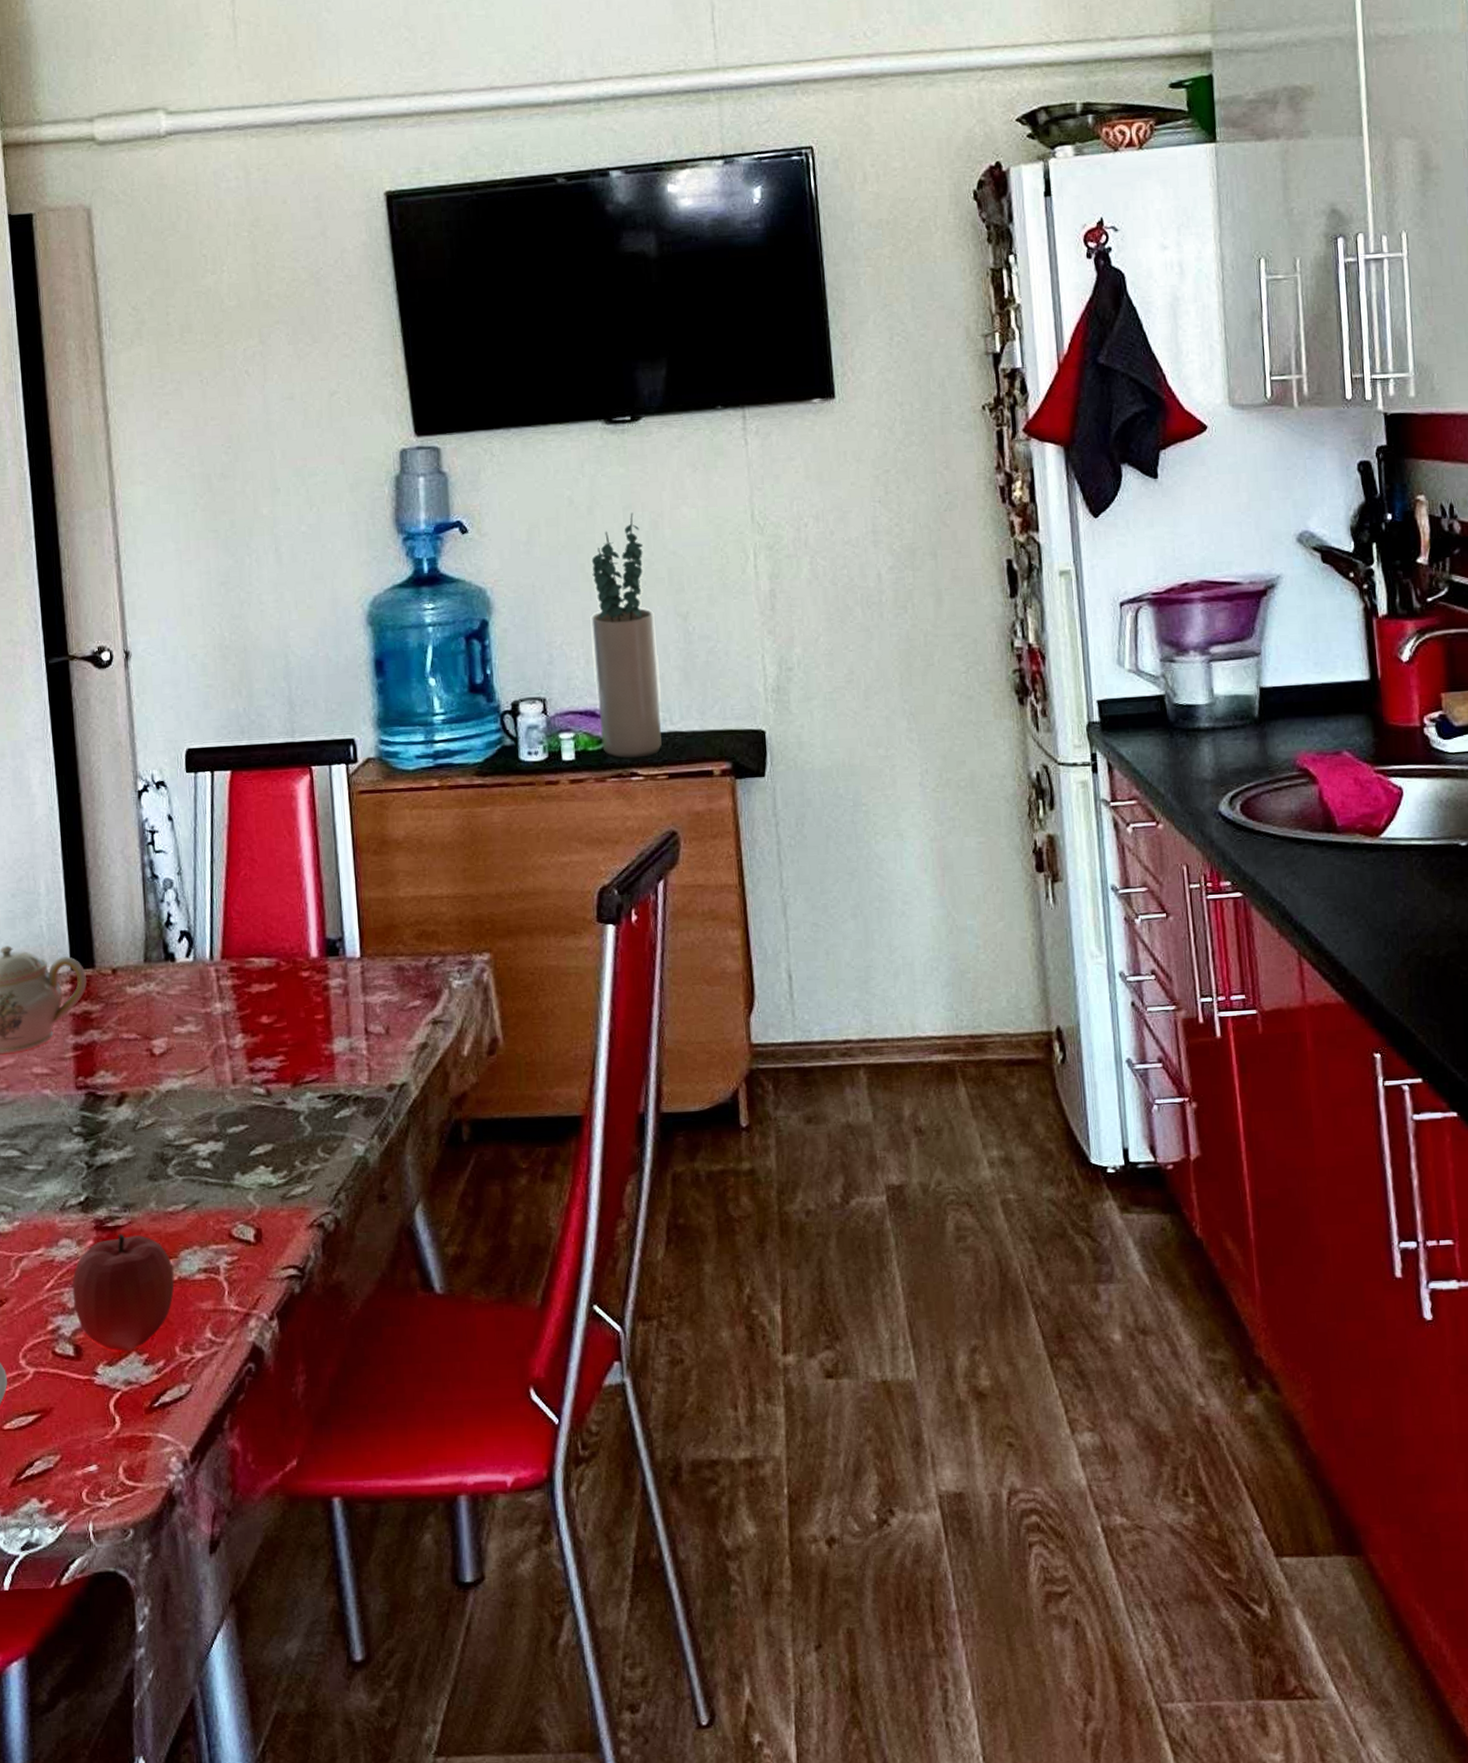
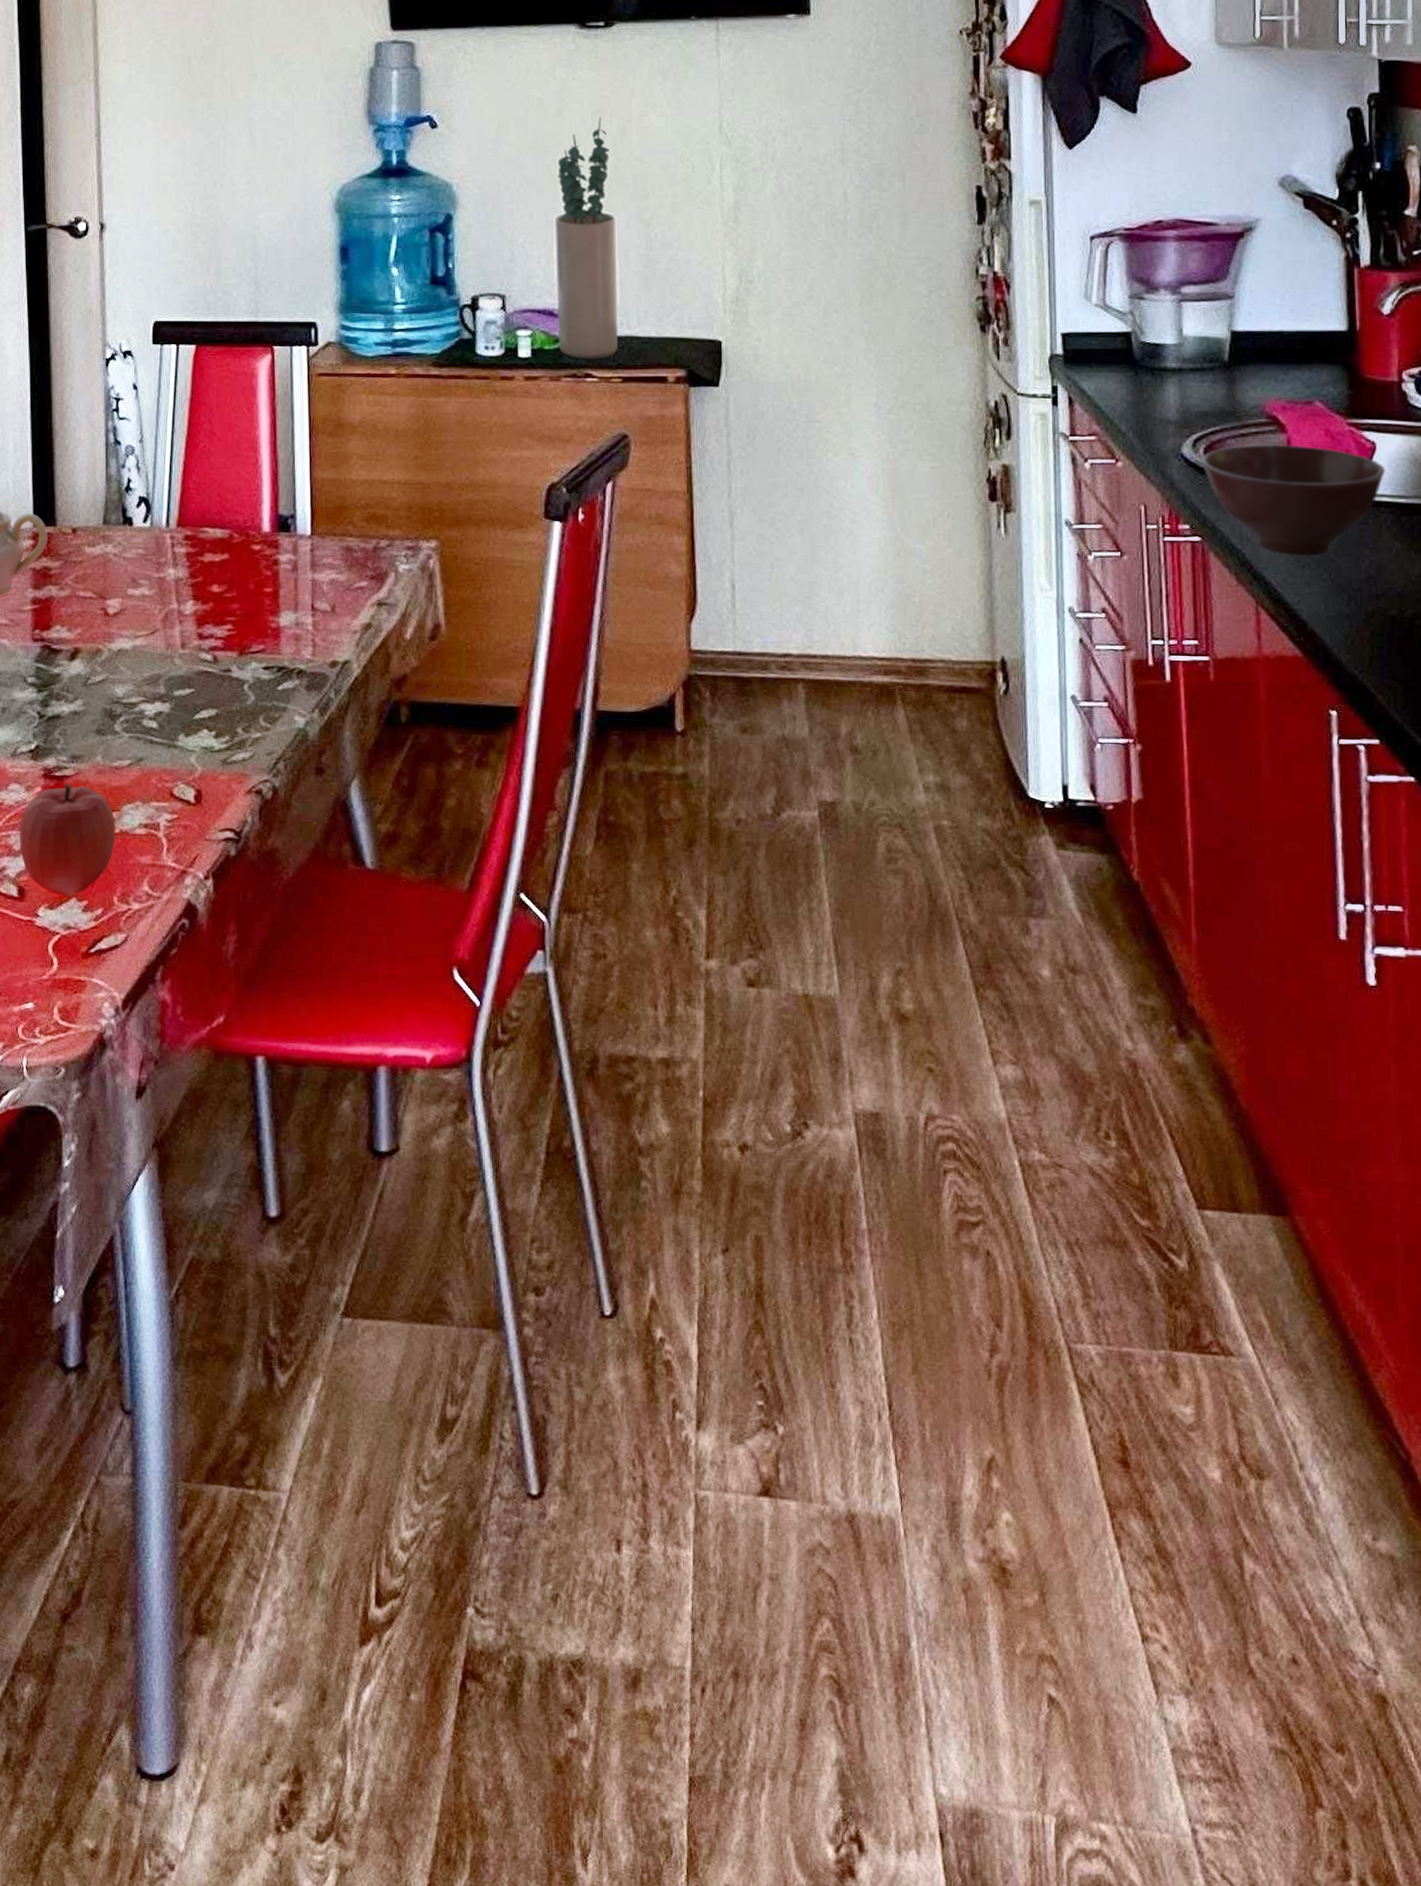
bowl: none [1239,795,1413,904] -> present [1202,444,1386,556]

